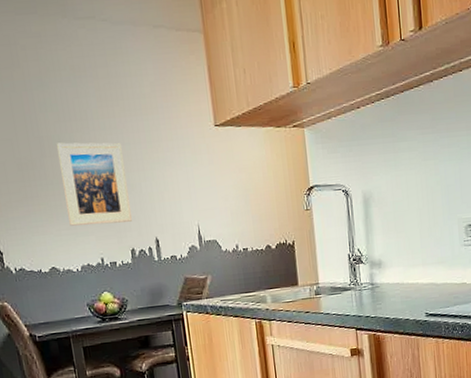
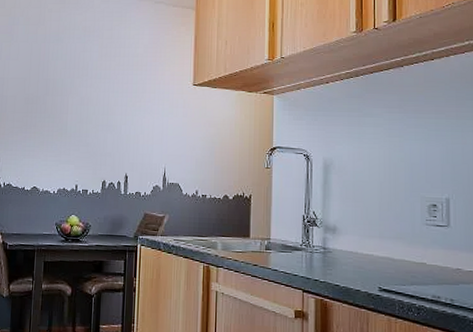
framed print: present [56,142,133,226] -> none [56,85,111,157]

